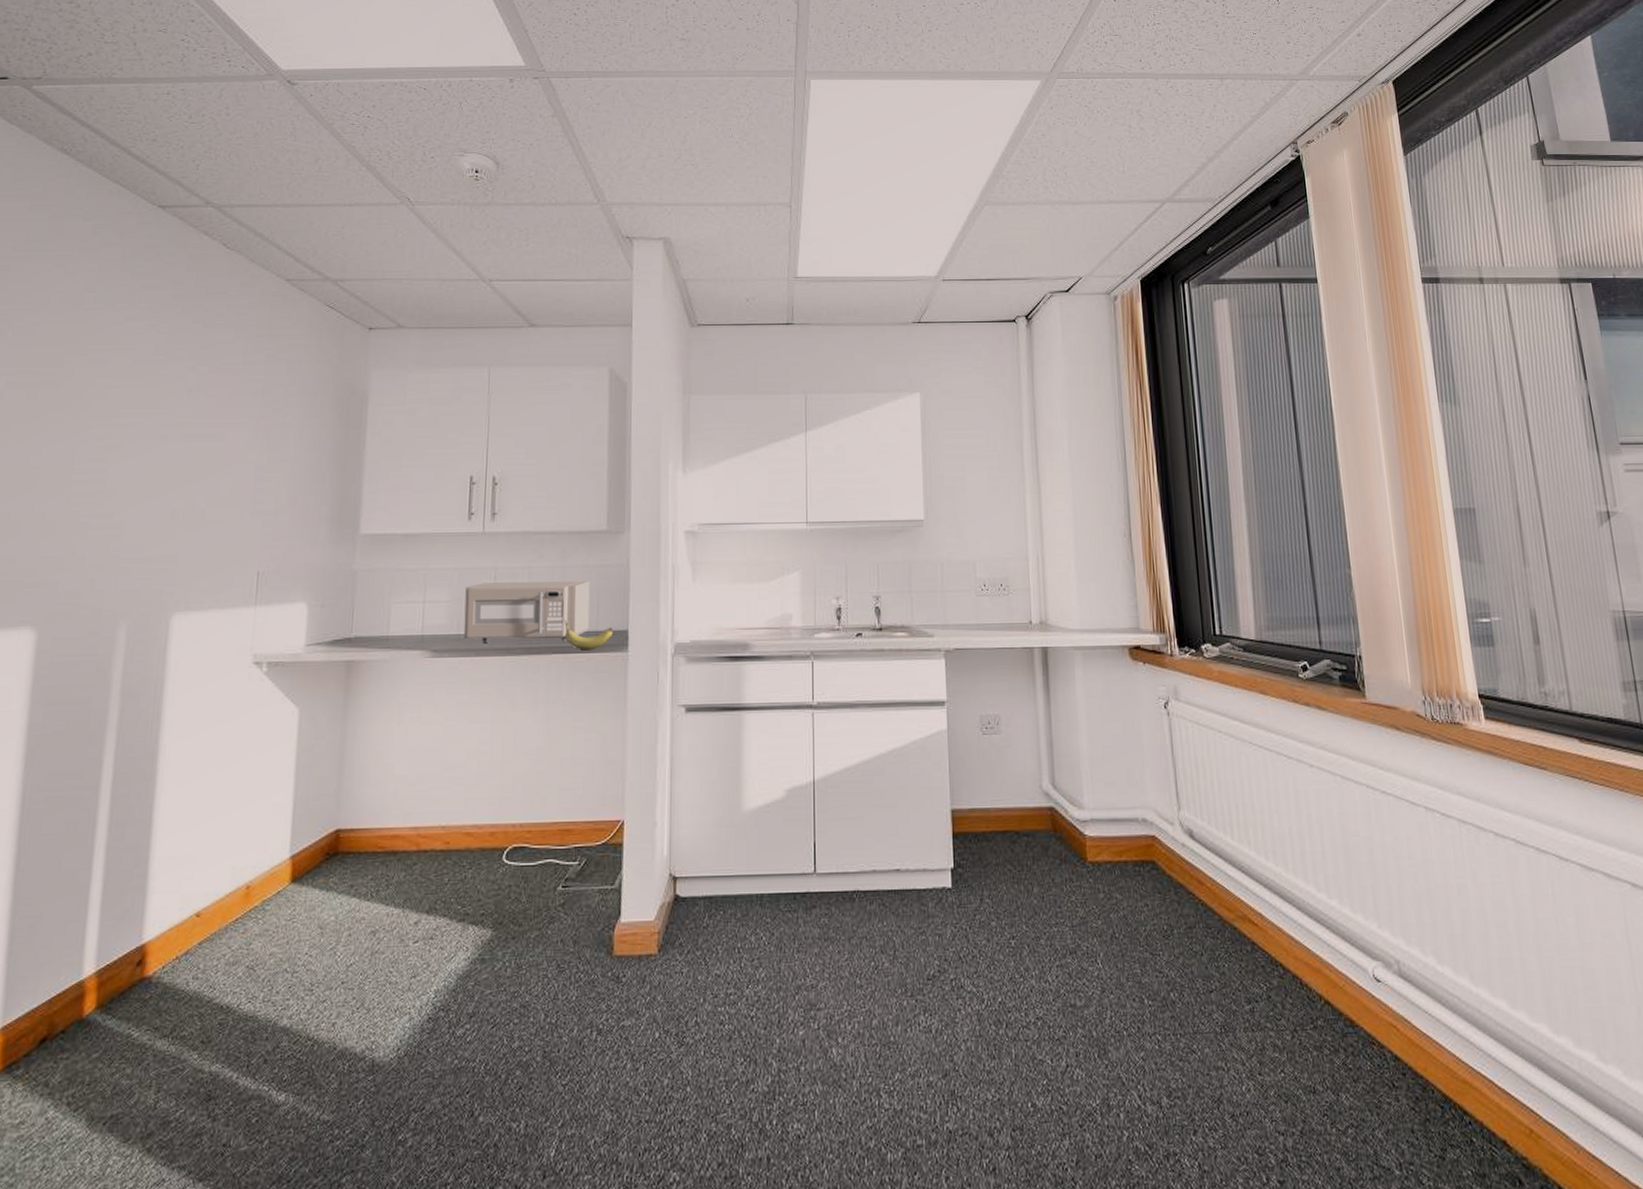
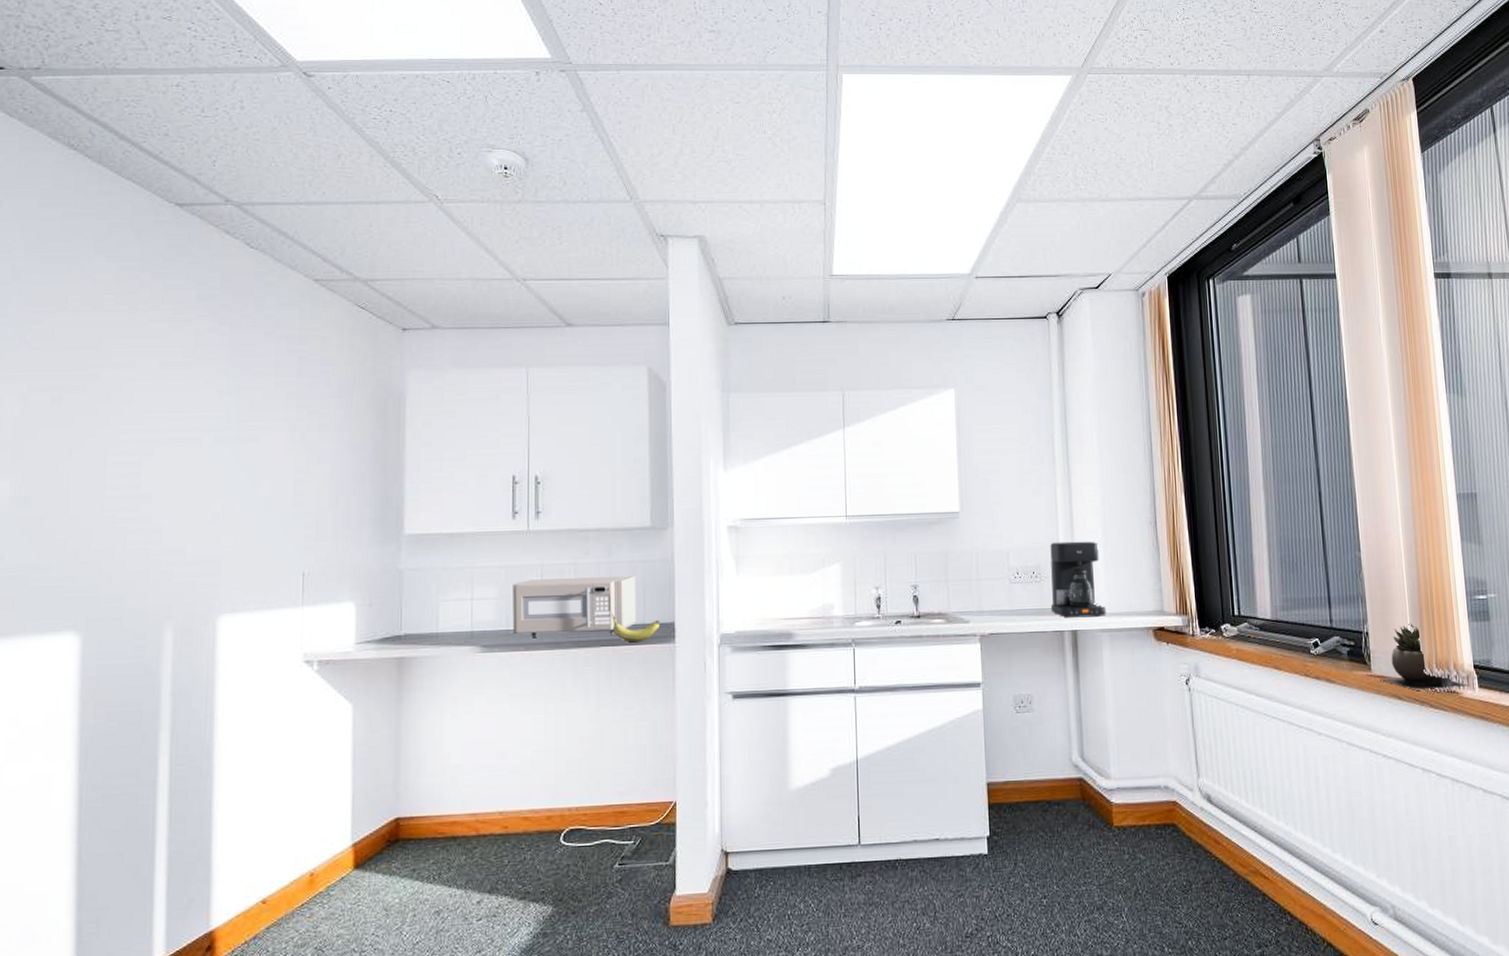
coffee maker: none [1019,552,1078,633] -> present [1050,541,1106,617]
succulent plant: none [1376,646,1476,720] -> present [1380,622,1470,690]

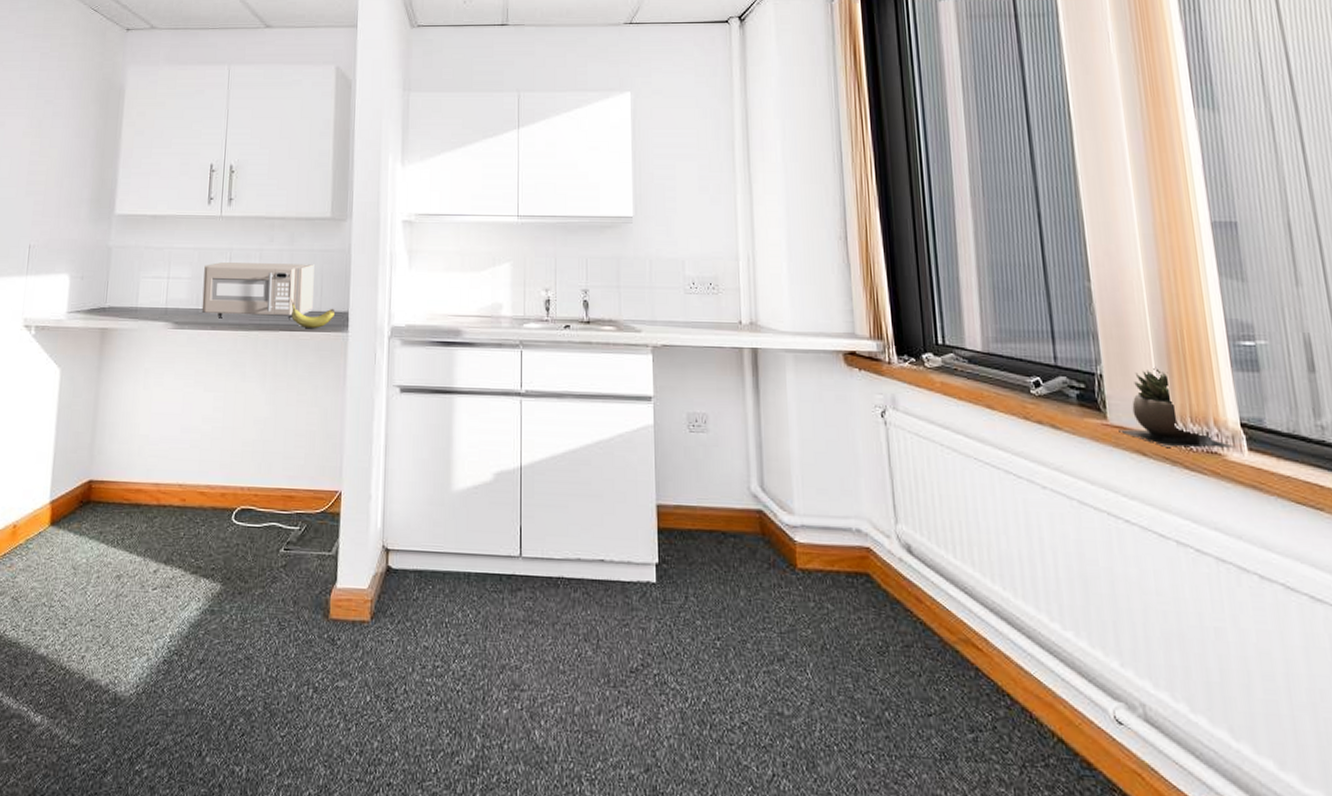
coffee maker: present [1050,541,1106,617] -> none [728,253,790,335]

